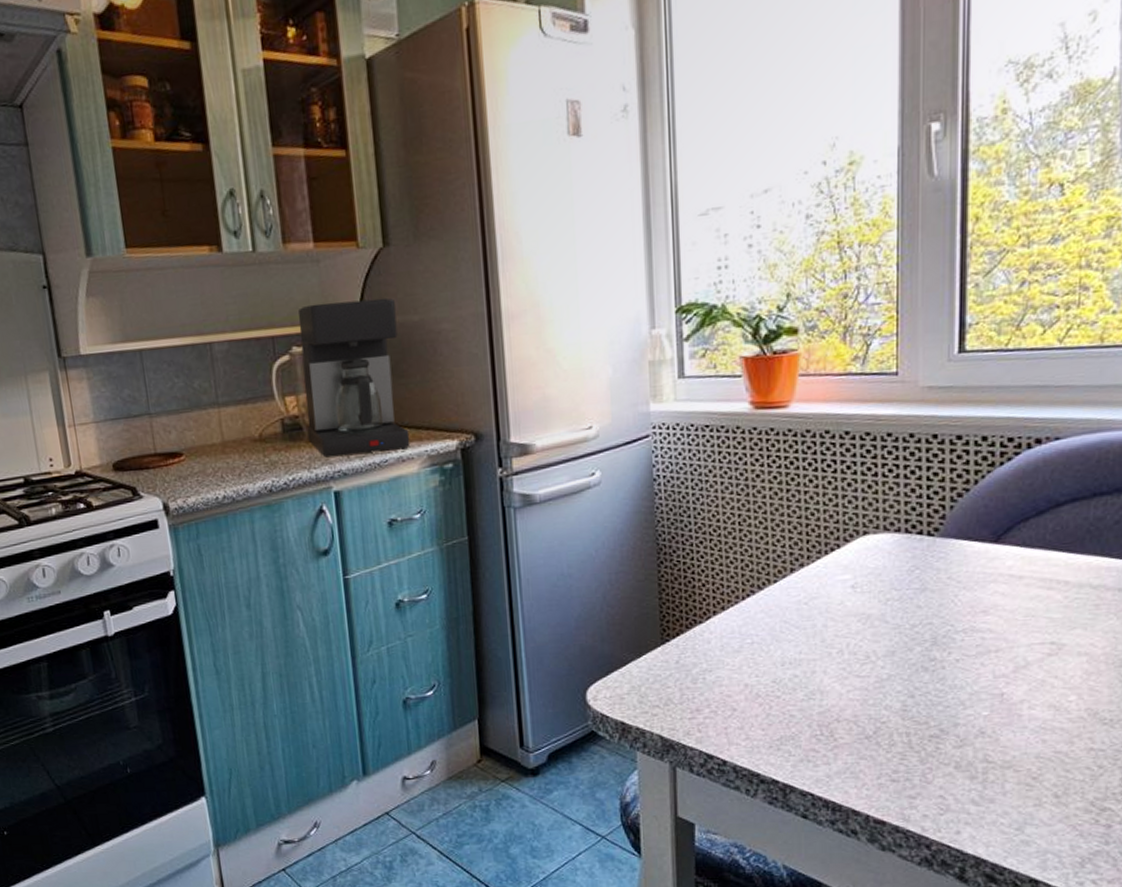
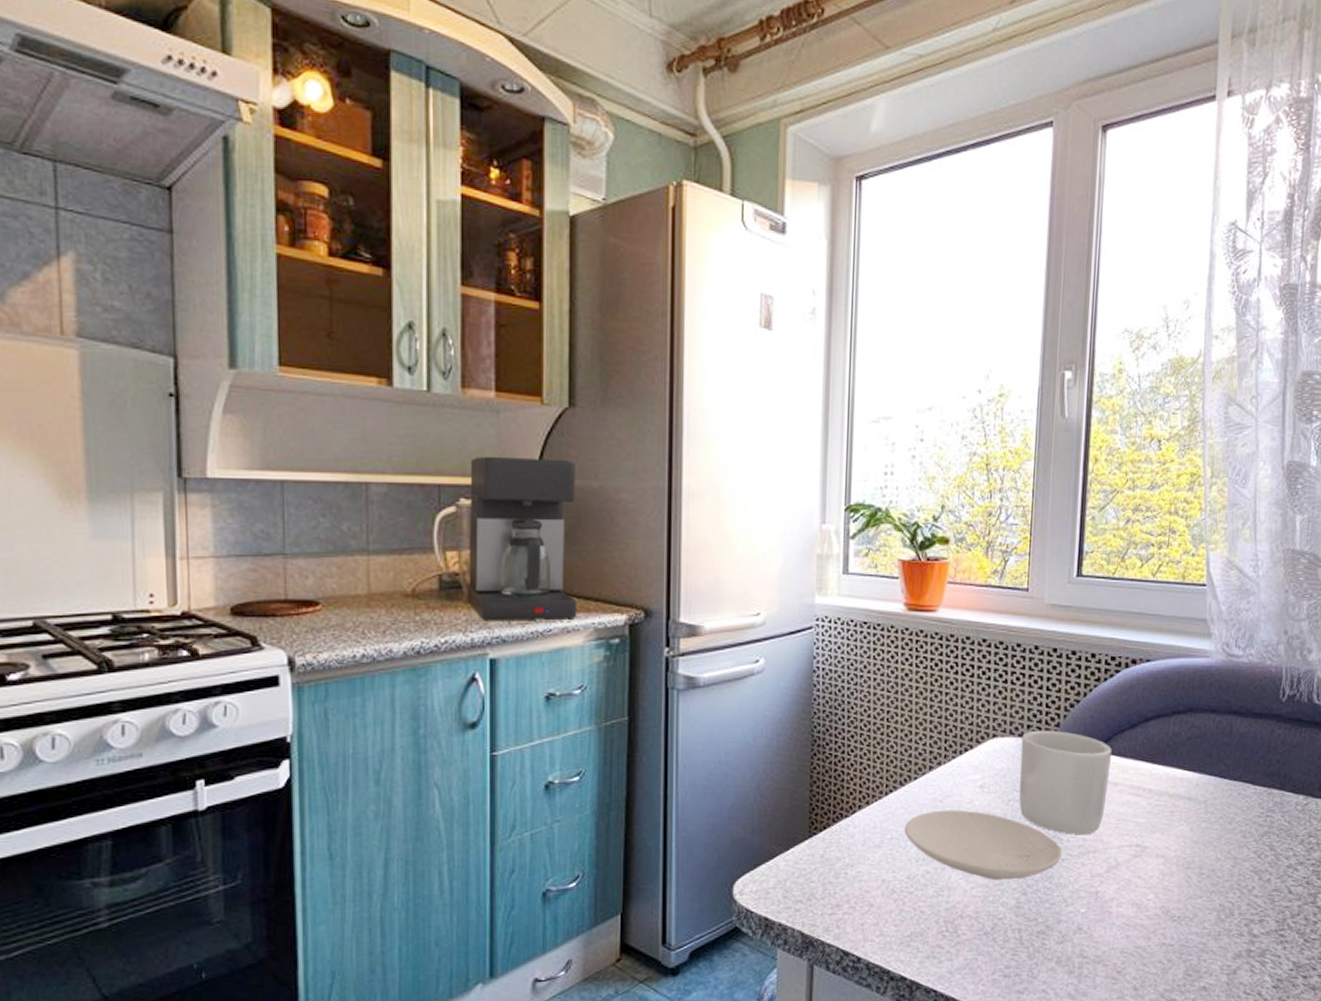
plate: none [765,611,957,683] -> present [904,810,1063,881]
mug: none [898,523,1015,633] -> present [1019,730,1113,834]

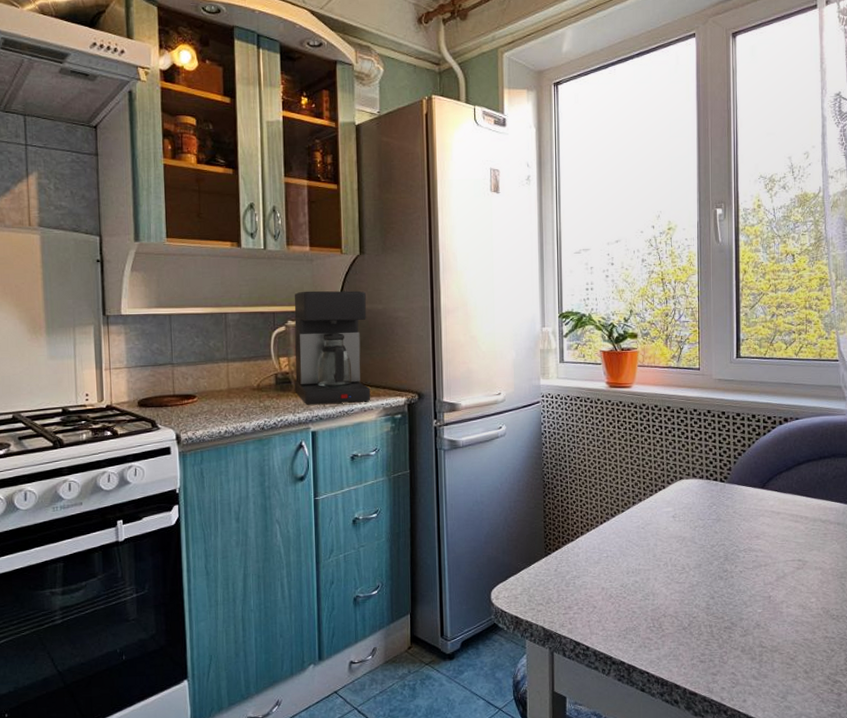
plate: present [904,810,1063,881] -> none [616,534,740,588]
mug: present [1019,730,1113,834] -> none [702,473,774,552]

